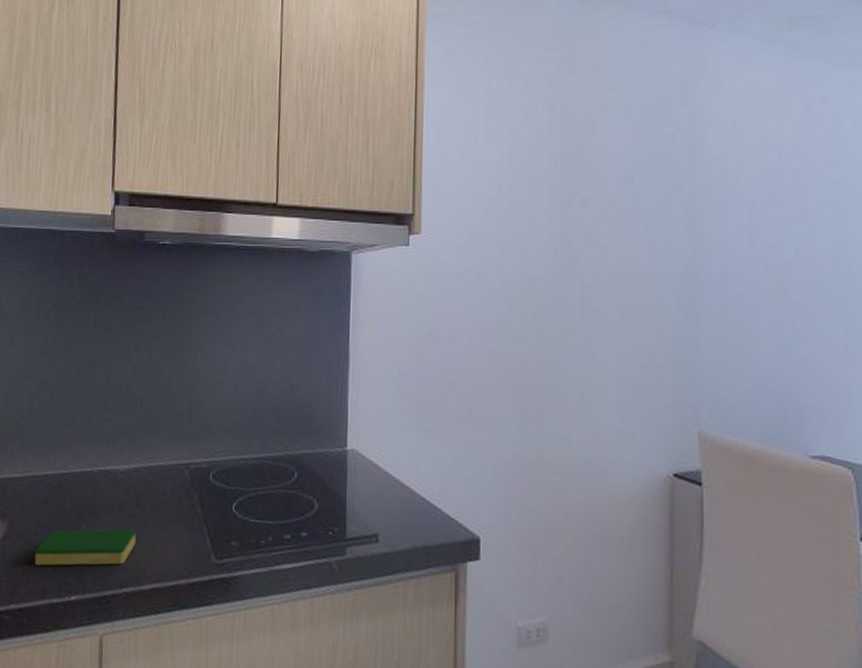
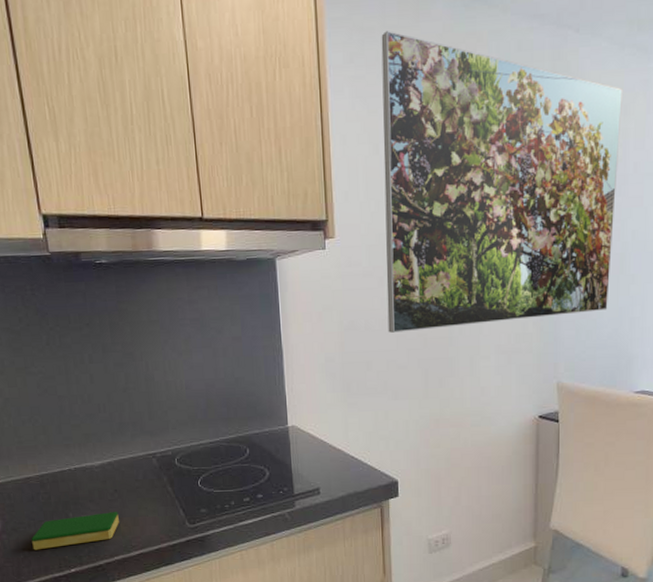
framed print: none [477,25,774,349] -> present [381,31,623,333]

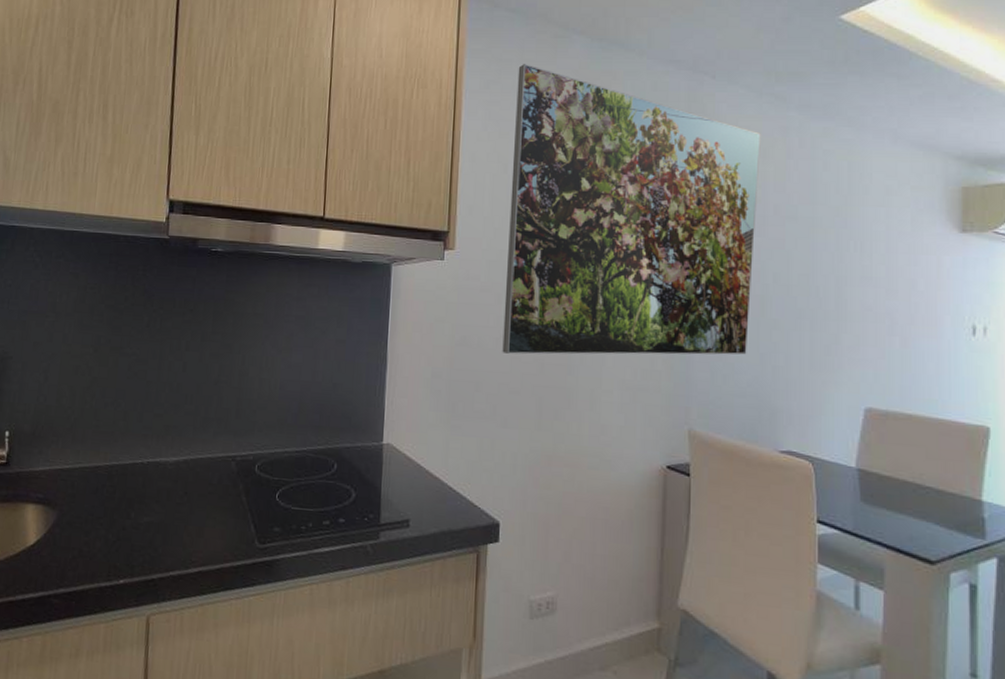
dish sponge: present [31,512,119,550] -> none [84,517,184,552]

